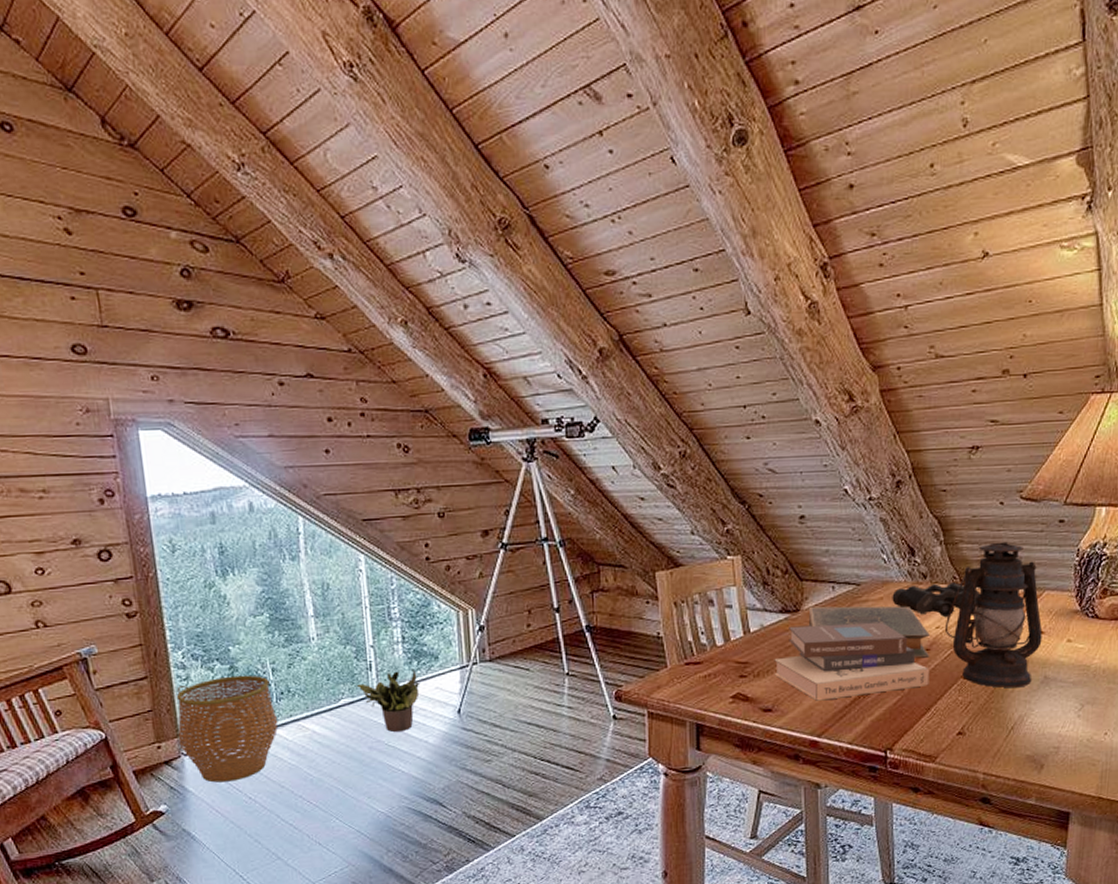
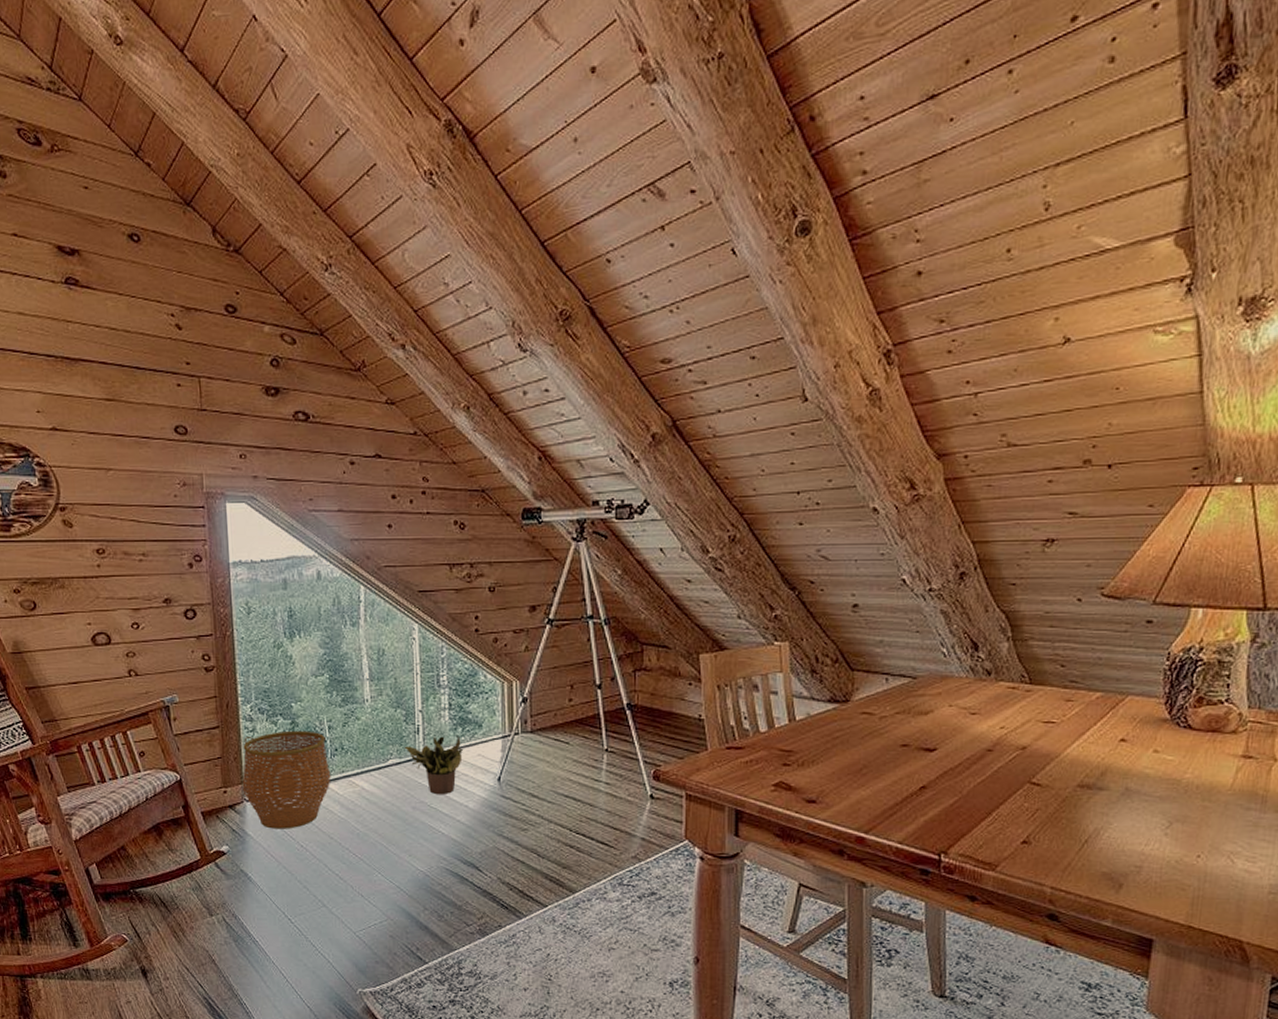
books: present [774,621,930,701] -> none [819,717,992,796]
hardback book: present [808,606,930,658] -> none [858,697,993,759]
binoculars: present [892,582,981,617] -> none [951,681,1053,717]
lantern: present [944,541,1043,688] -> none [1010,641,1124,798]

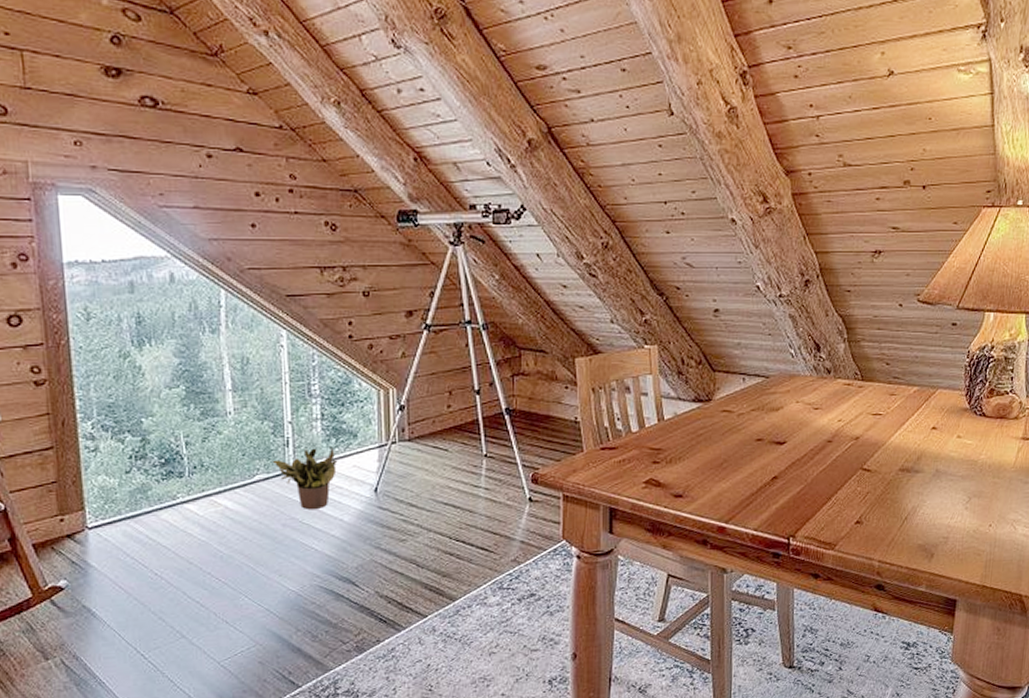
basket: present [242,730,331,829] -> none [83,448,190,558]

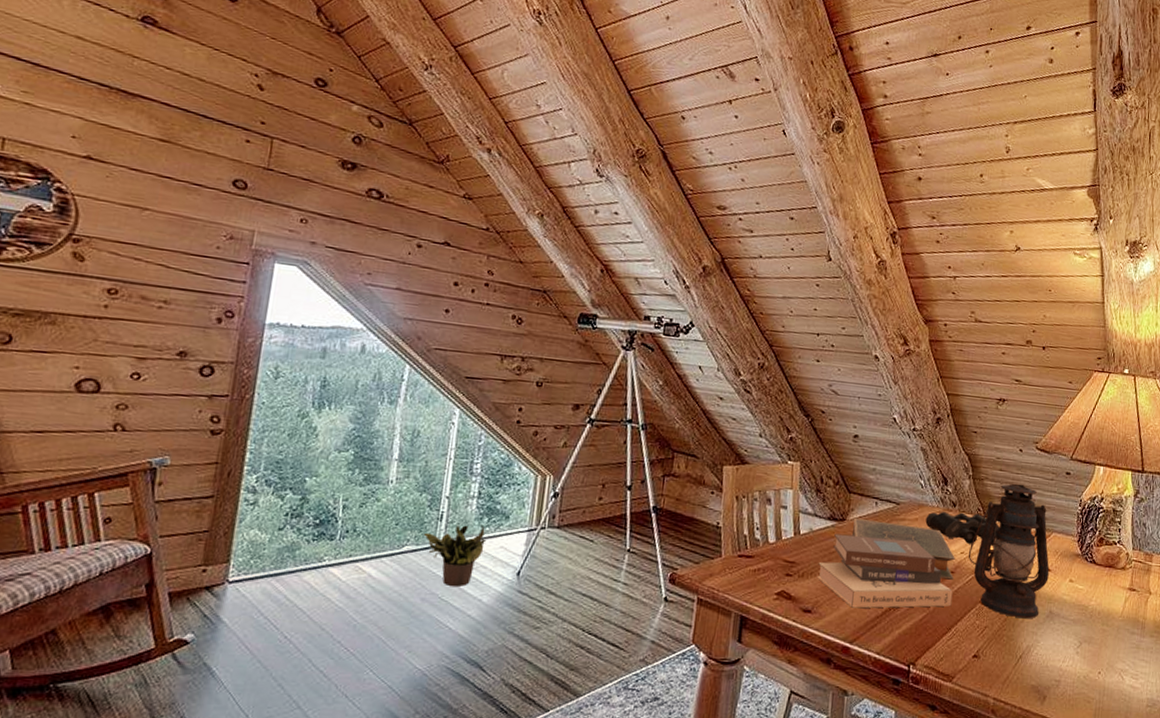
books: none [685,413,832,488] -> present [817,533,953,609]
hardback book: none [719,396,832,449] -> present [852,517,955,580]
binoculars: none [798,378,880,410] -> present [925,512,1000,546]
lantern: none [846,341,935,480] -> present [968,483,1050,619]

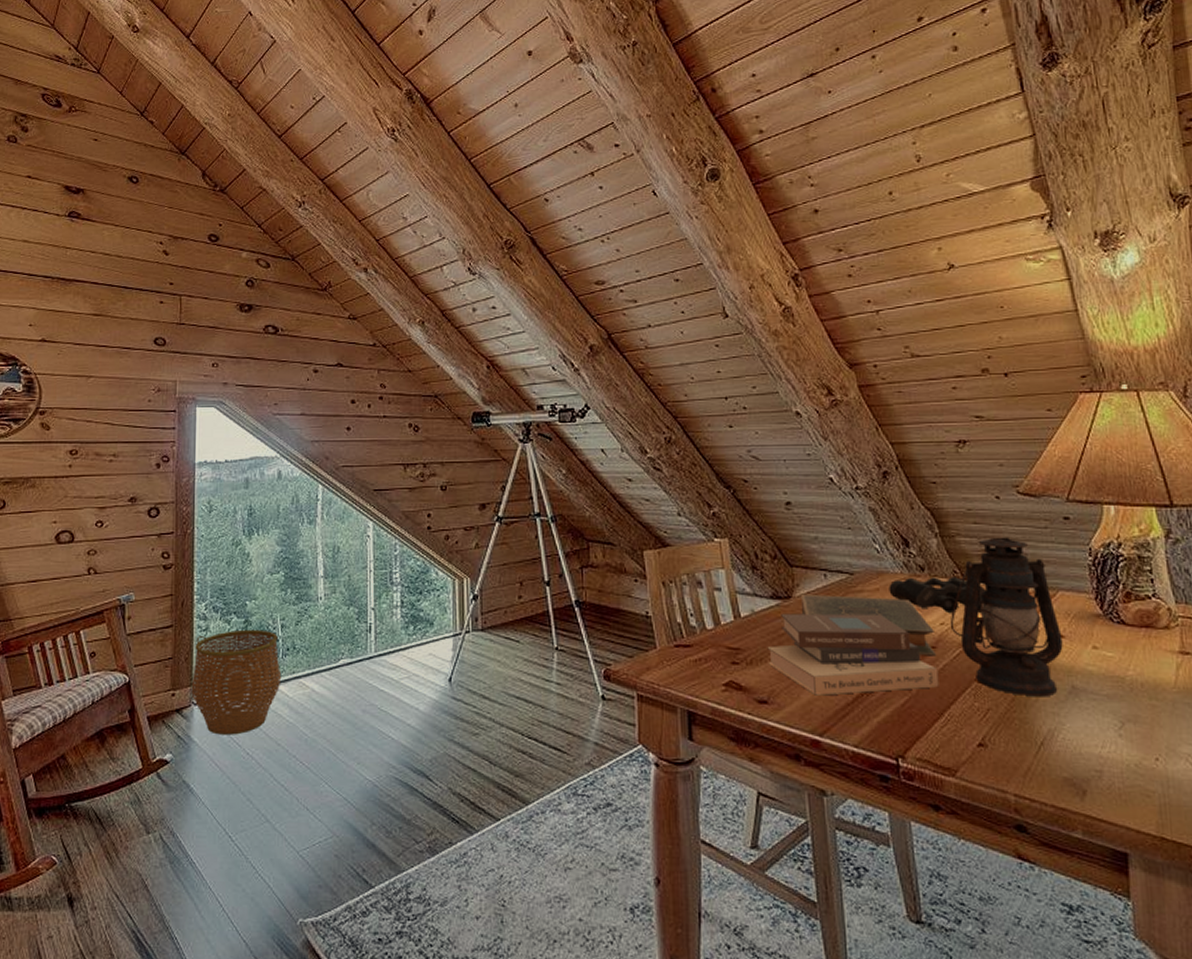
basket: none [226,506,338,617] -> present [191,629,282,735]
potted plant: present [423,524,487,586] -> none [355,633,415,696]

